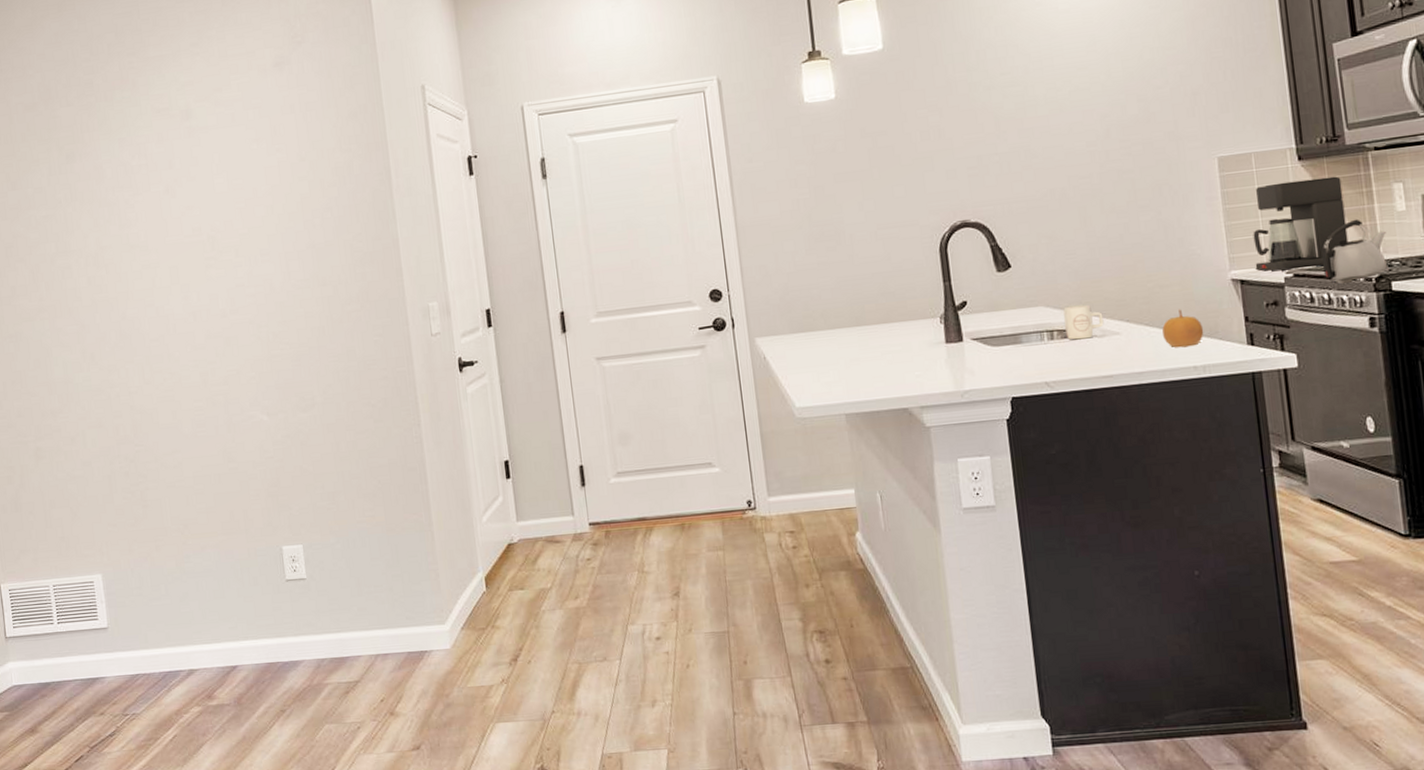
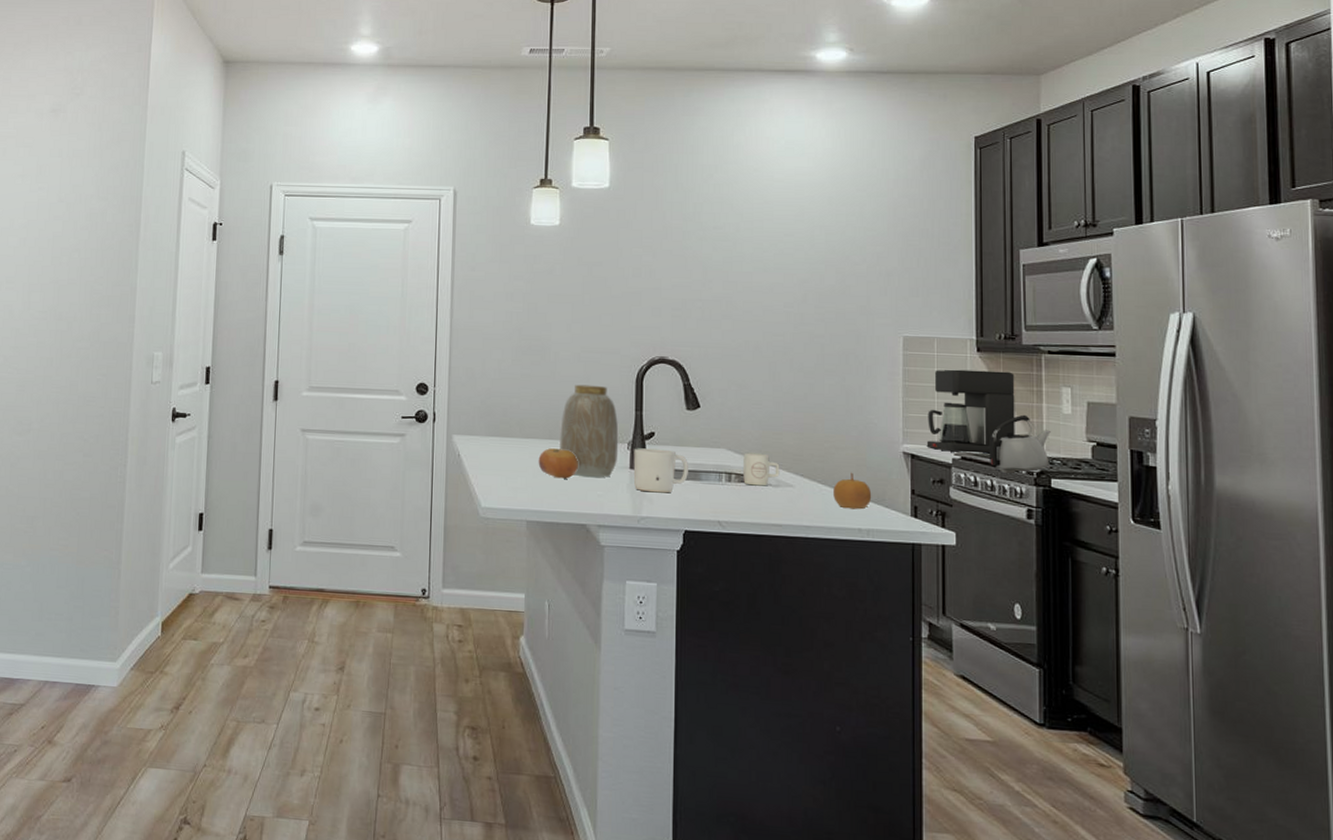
fruit: none [848,333,891,366] -> present [538,448,578,479]
vase: none [866,261,932,360] -> present [560,384,619,477]
mug: none [947,317,1008,365] -> present [633,448,689,493]

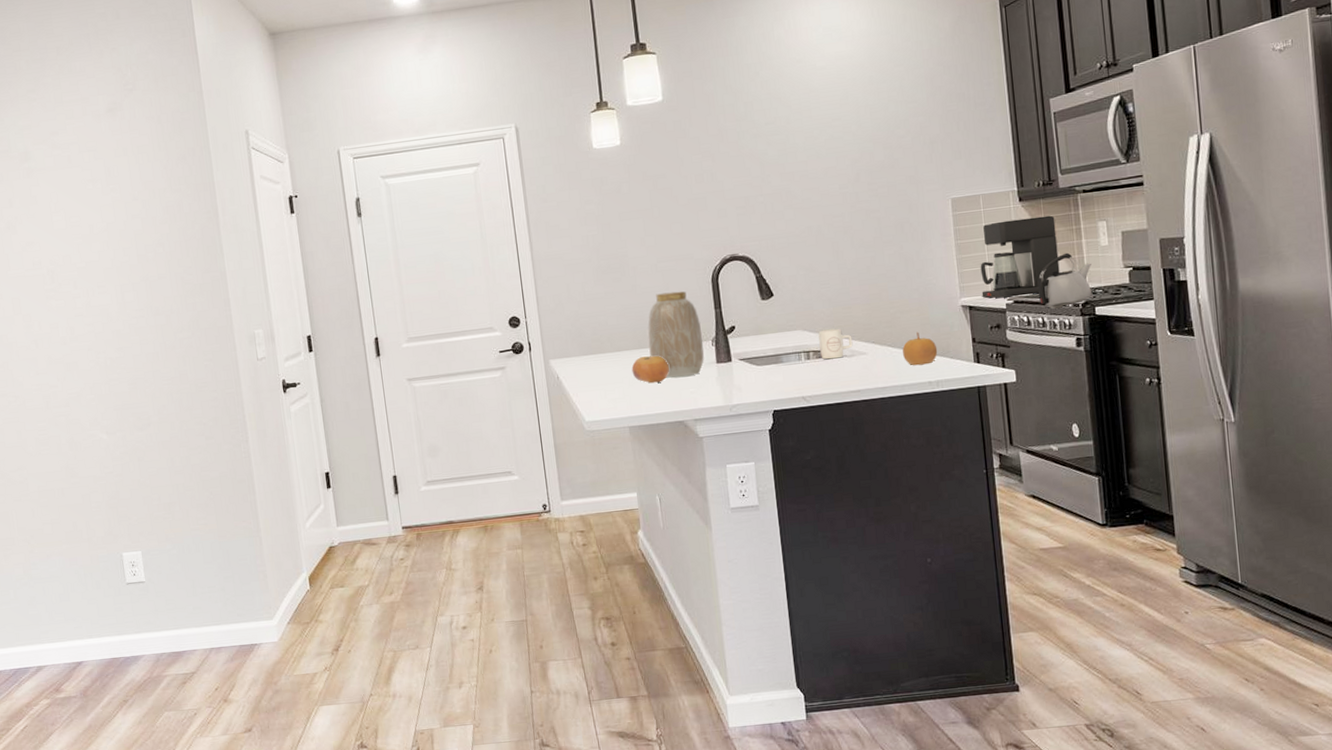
mug: present [633,448,689,493] -> none [718,339,771,382]

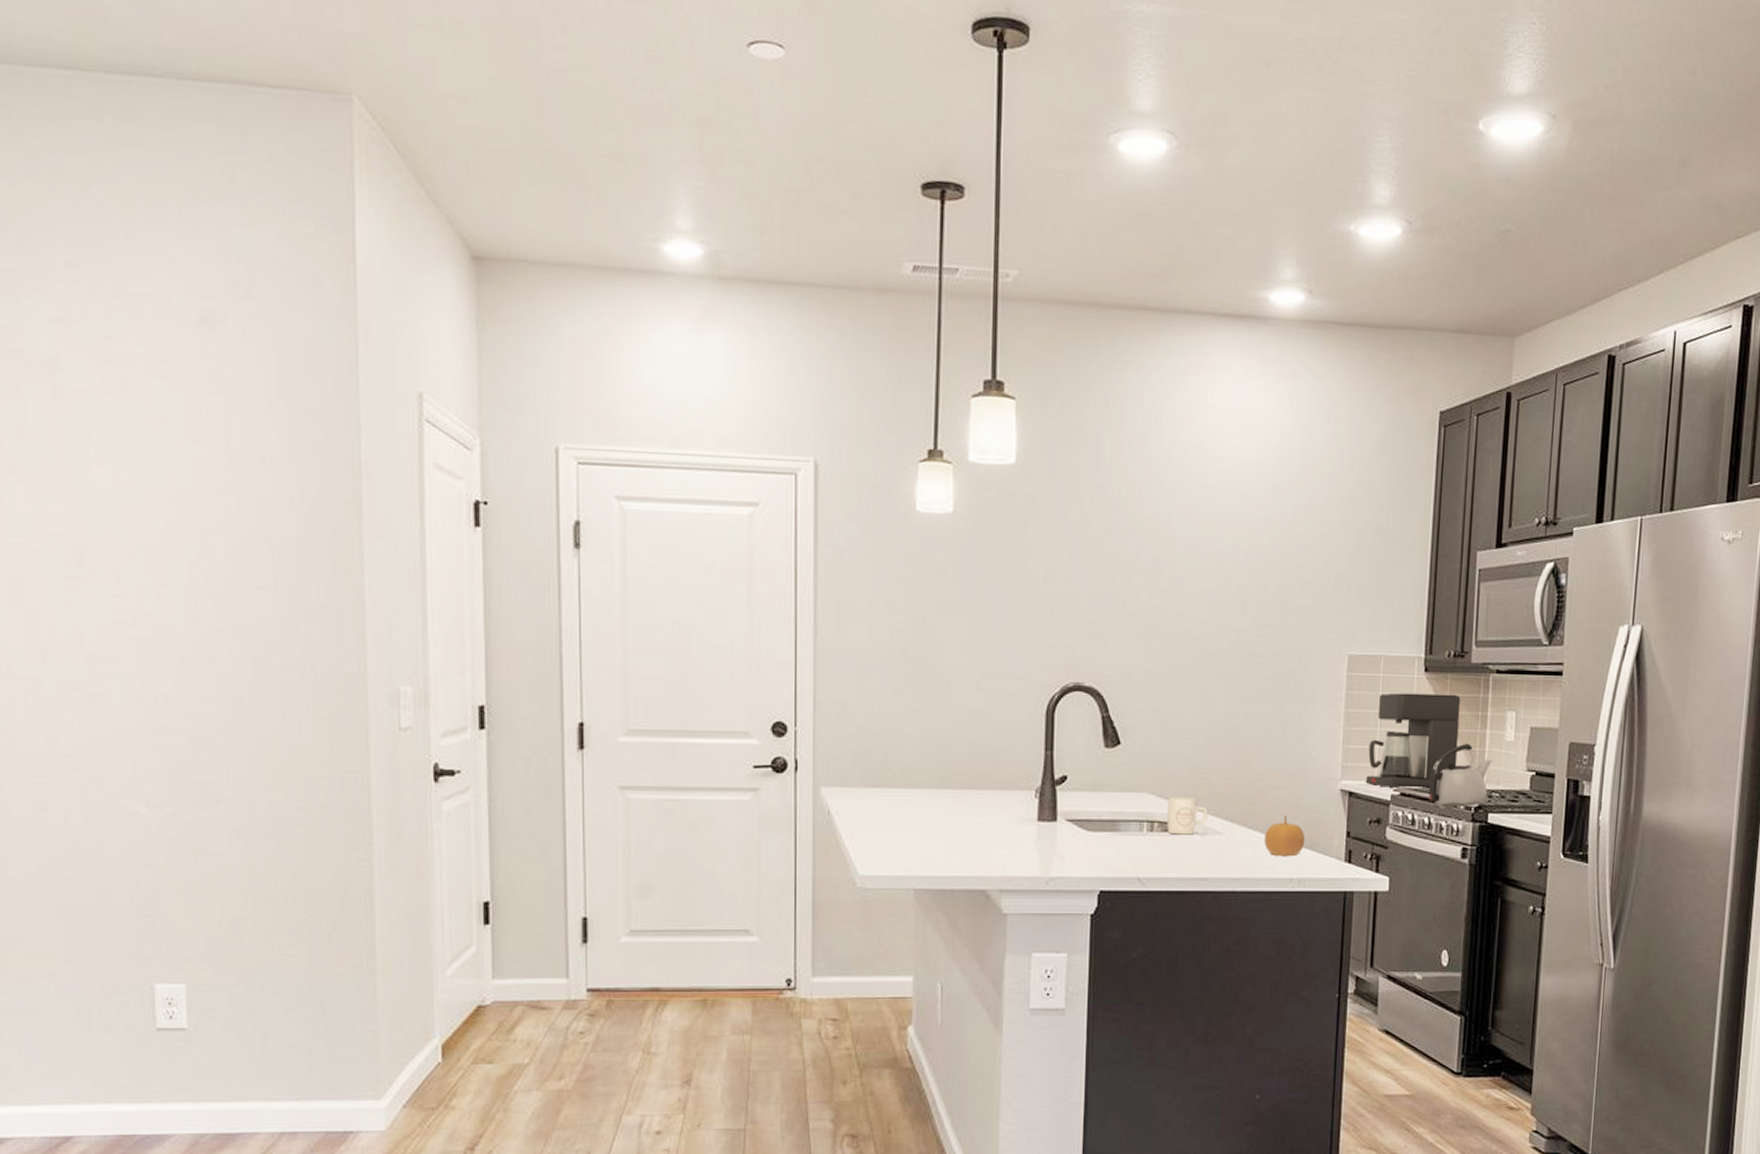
fruit: present [631,355,669,384] -> none [928,799,976,836]
vase: present [647,291,704,378] -> none [954,719,1025,832]

